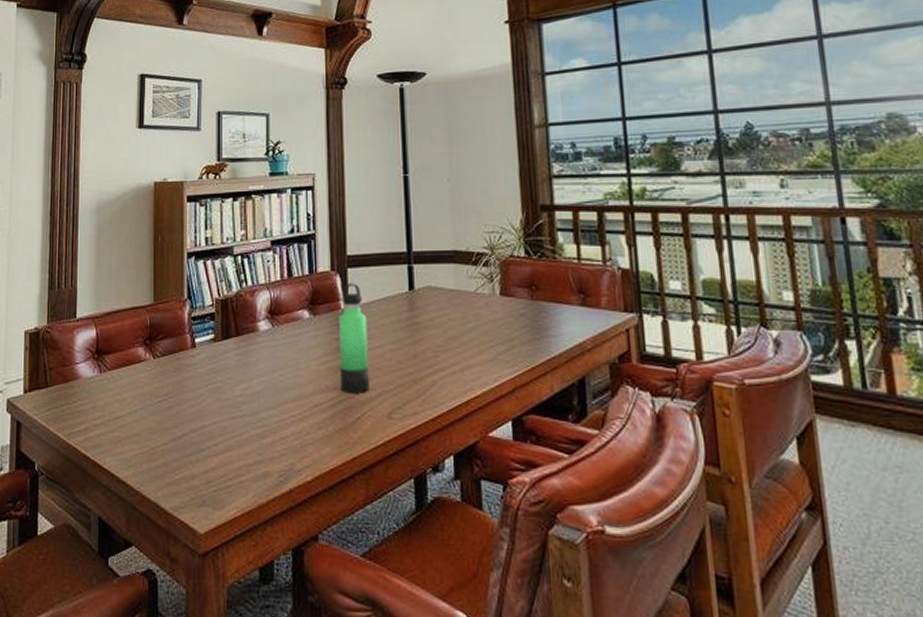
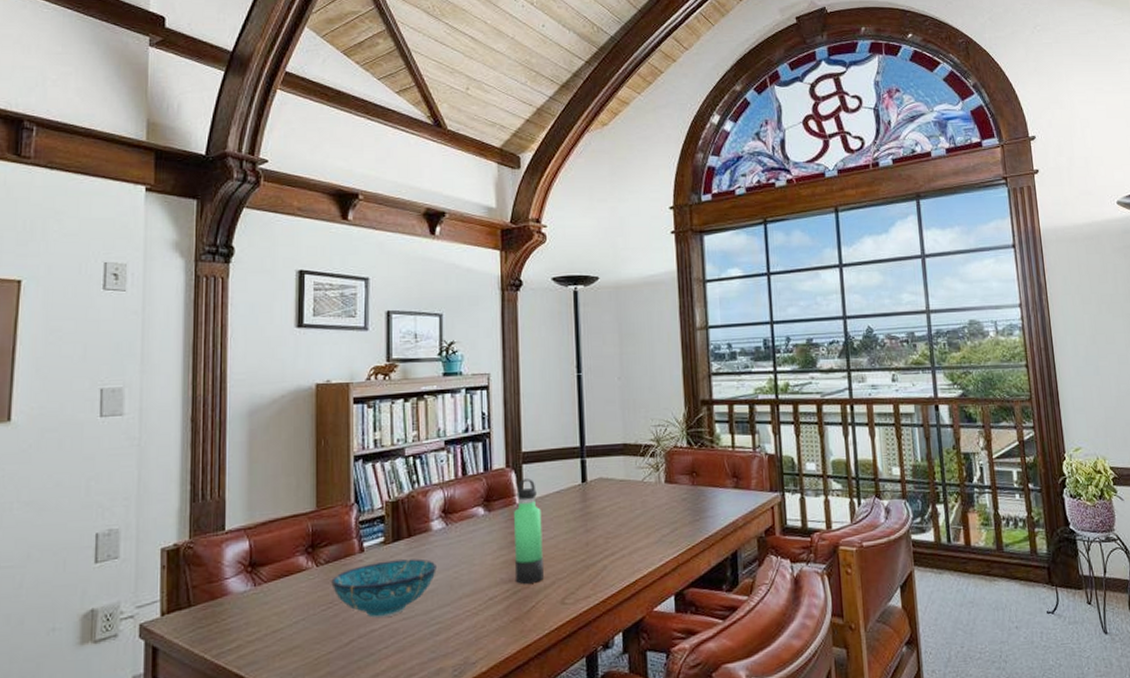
bowl: none [166,358,263,415] -> present [331,559,436,619]

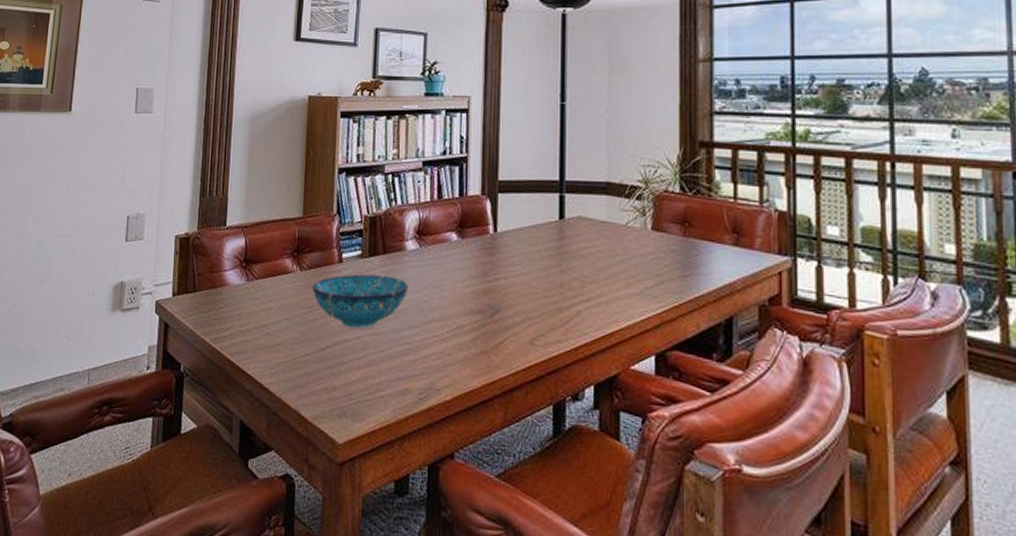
thermos bottle: present [514,479,544,584] -> none [484,208,515,318]

